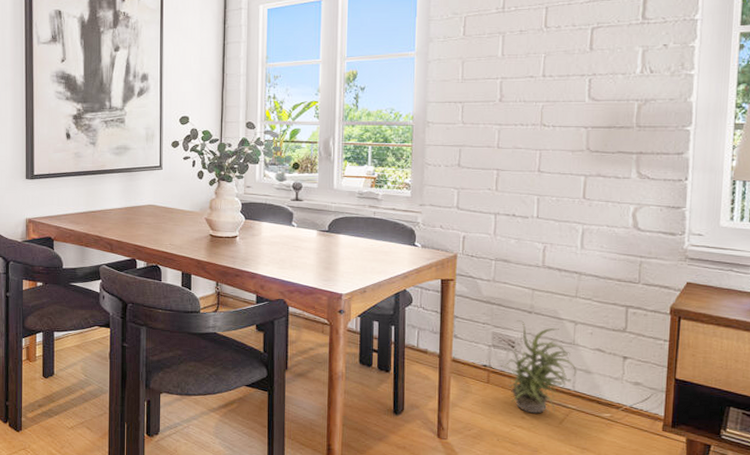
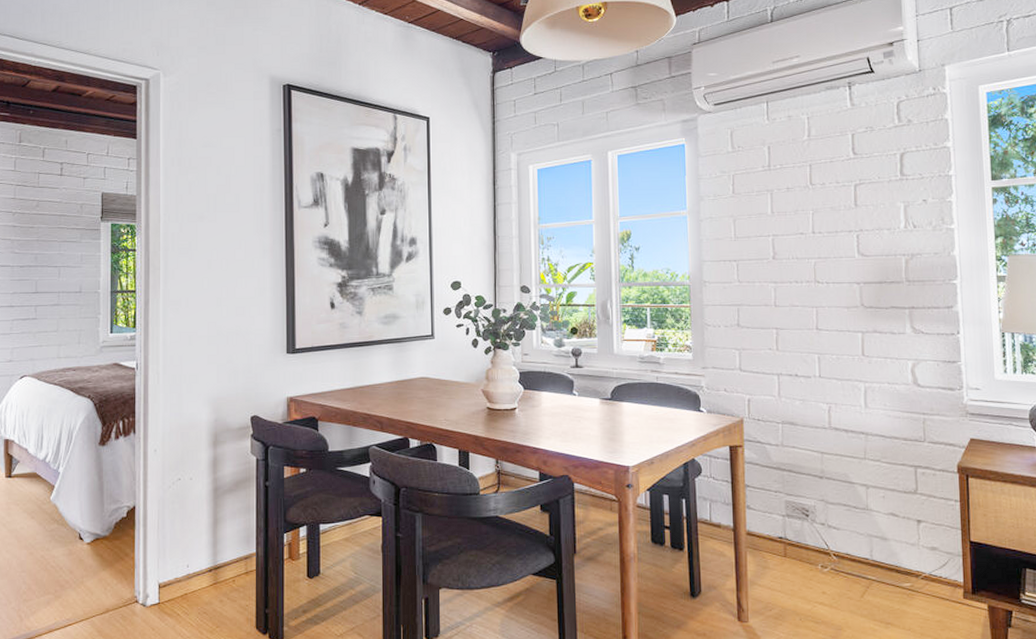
potted plant: present [500,320,577,414] -> none [796,487,873,588]

